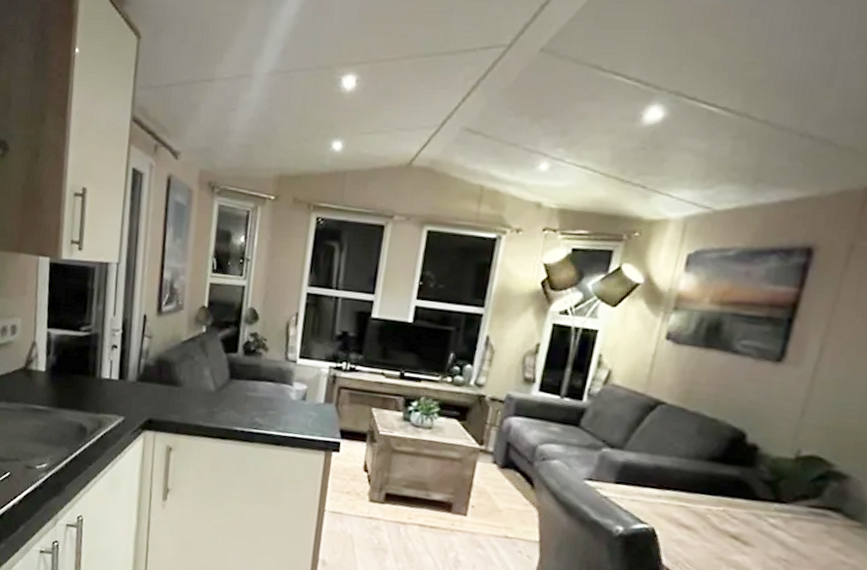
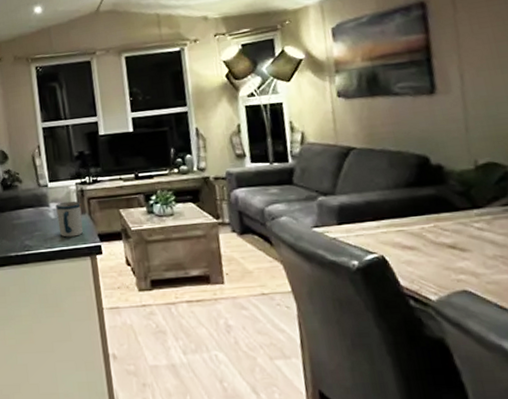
mug: none [297,384,330,427] -> present [56,201,83,237]

